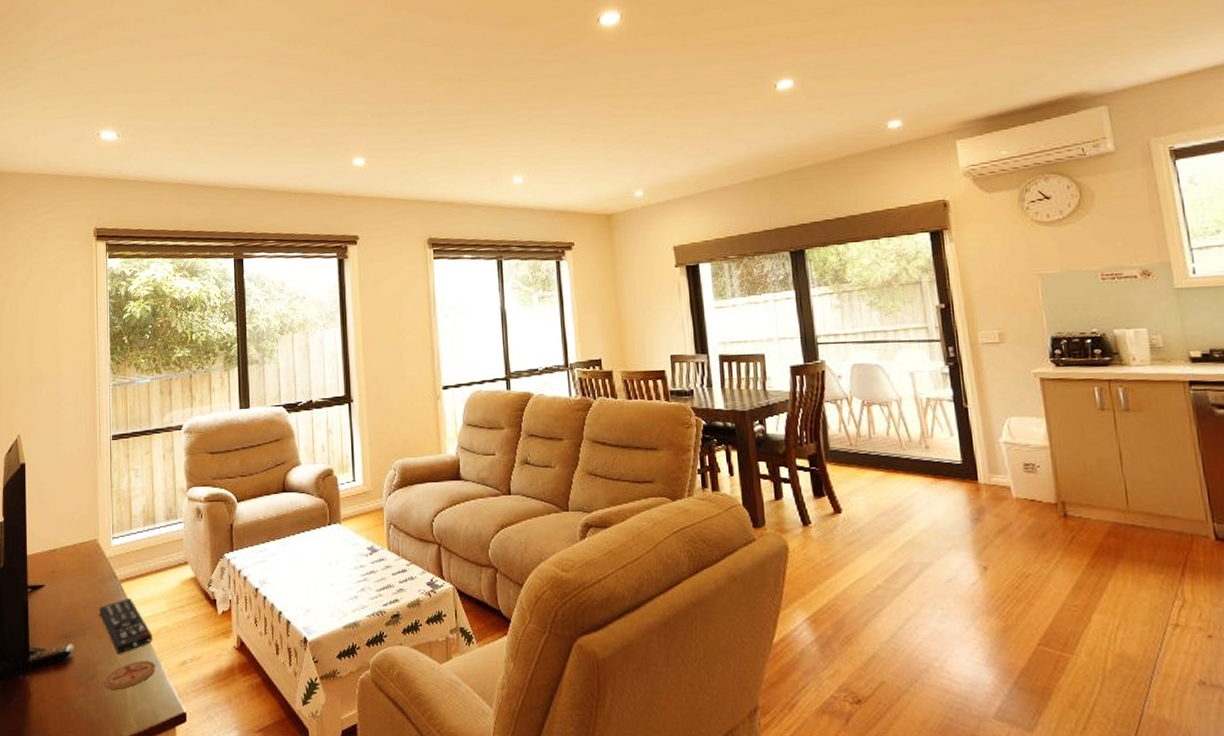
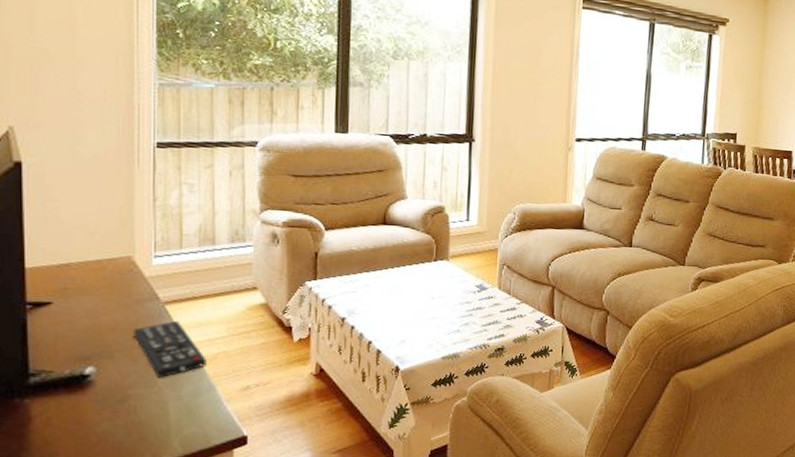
coaster: present [104,661,156,689] -> none [138,385,209,414]

